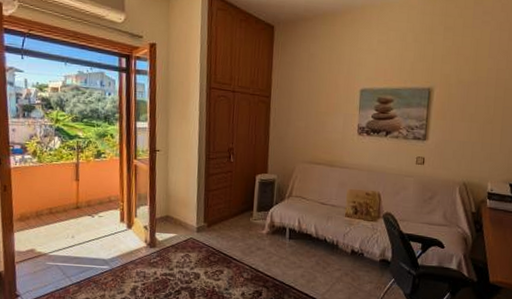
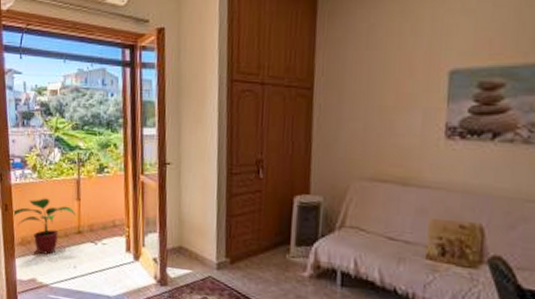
potted plant: none [12,179,75,228] -> present [13,198,76,255]

